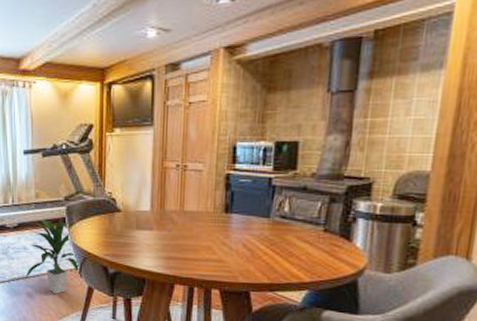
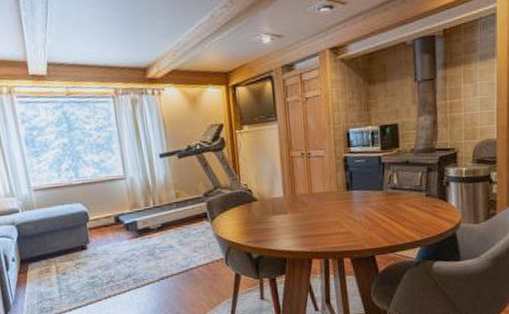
indoor plant: present [25,218,80,295] -> none [174,214,227,286]

